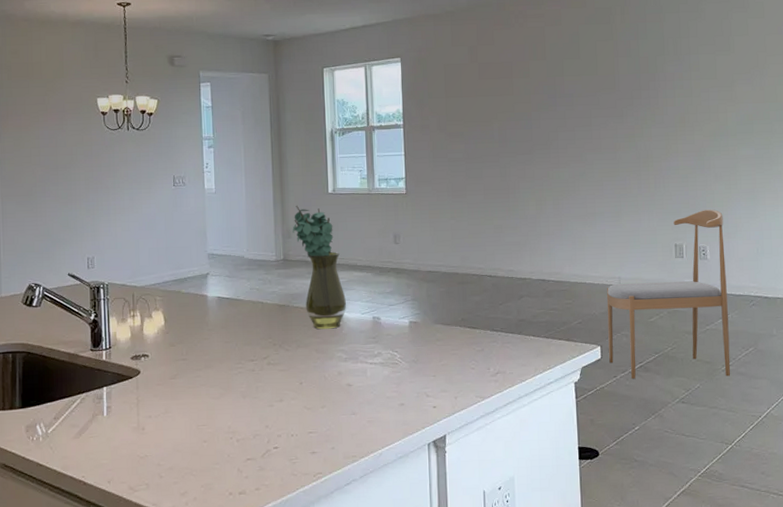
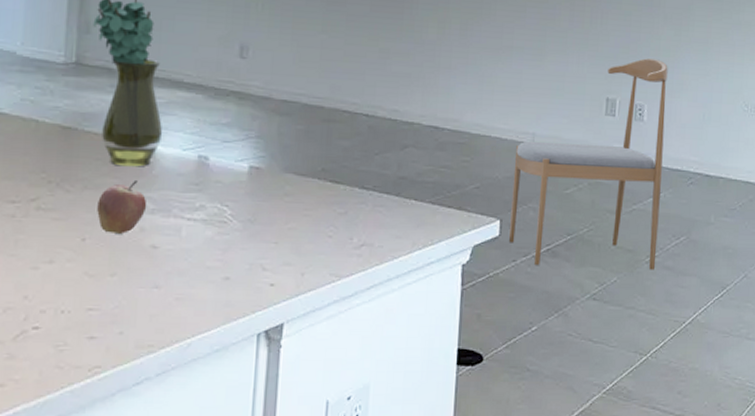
fruit: none [308,338,342,378] -> present [97,179,147,234]

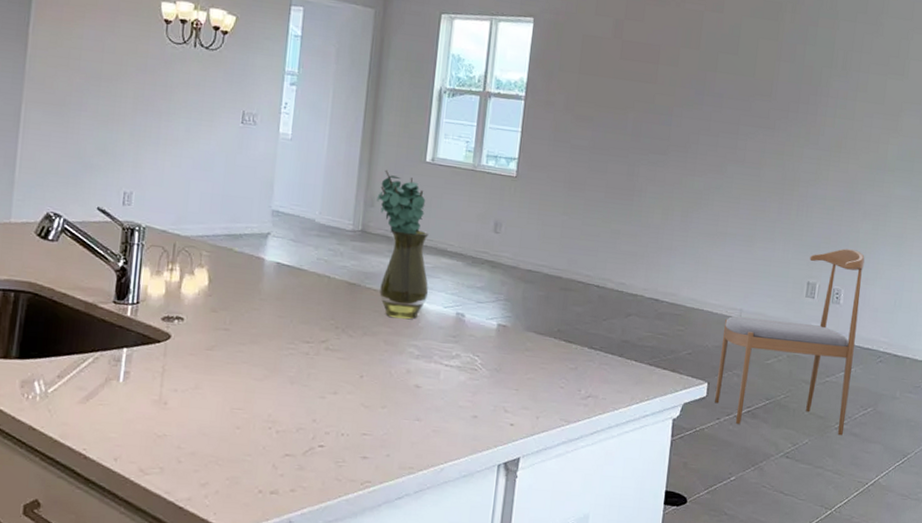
fruit: present [97,179,147,234] -> none [373,329,414,374]

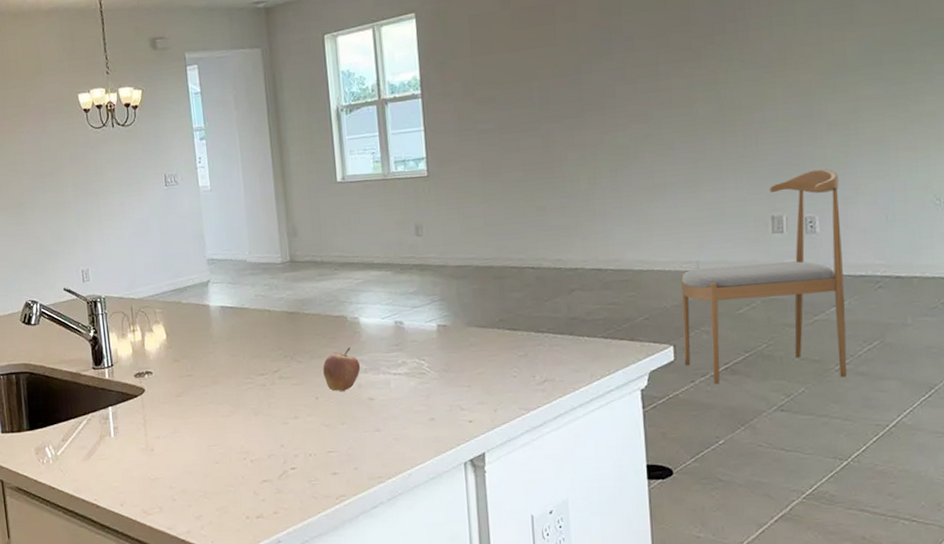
fruit: none [373,329,414,374] -> present [323,347,361,391]
vase: present [376,169,429,319] -> none [298,198,364,338]

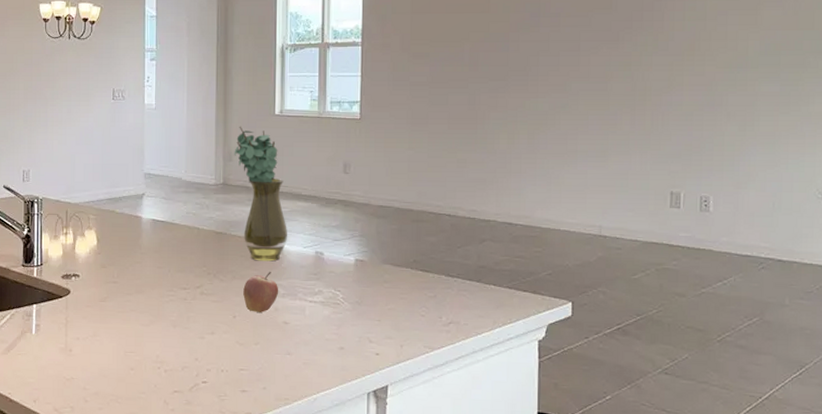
vase: none [298,198,364,338] -> present [234,126,287,261]
dining chair: present [680,169,847,383] -> none [581,154,733,349]

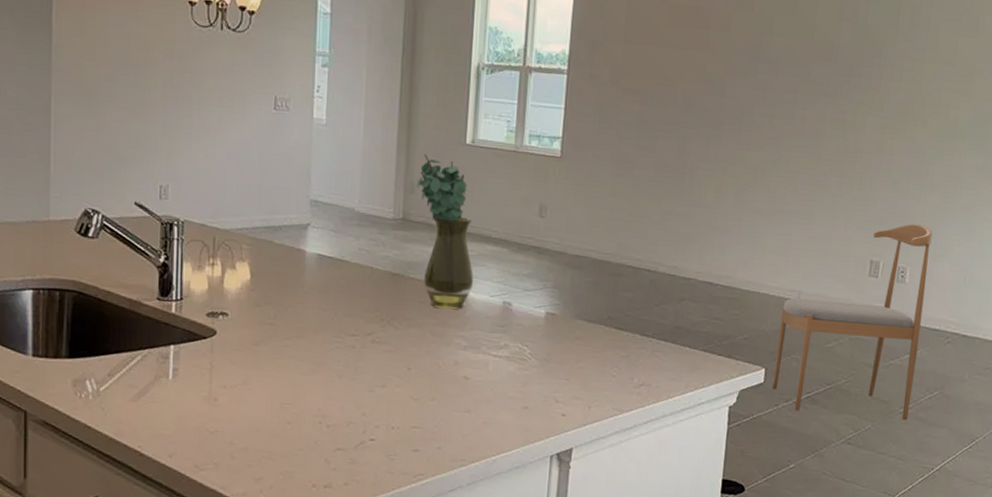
fruit: present [243,271,279,312] -> none [420,320,461,366]
dining chair: none [581,154,733,349] -> present [773,224,933,421]

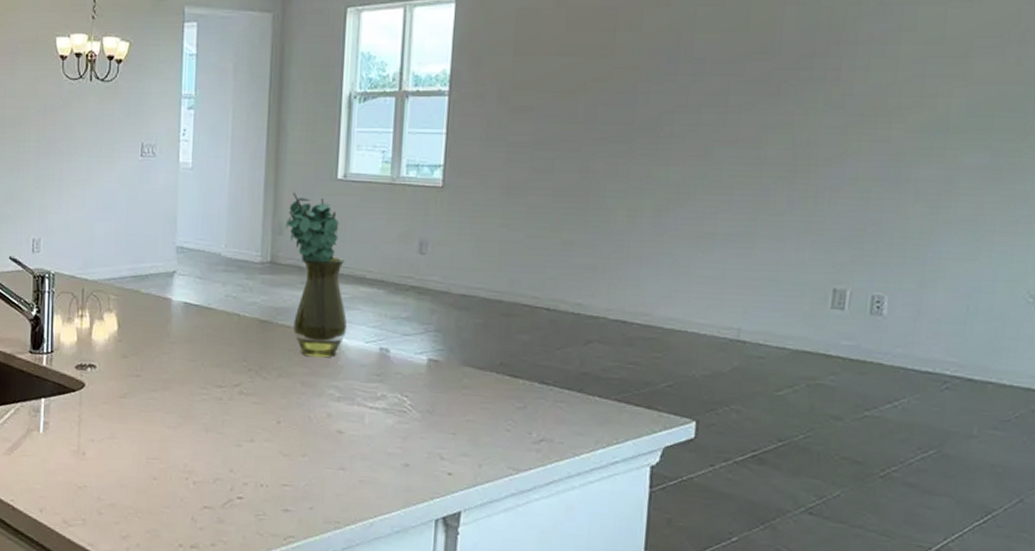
dining chair: present [773,224,933,421] -> none [706,242,919,487]

